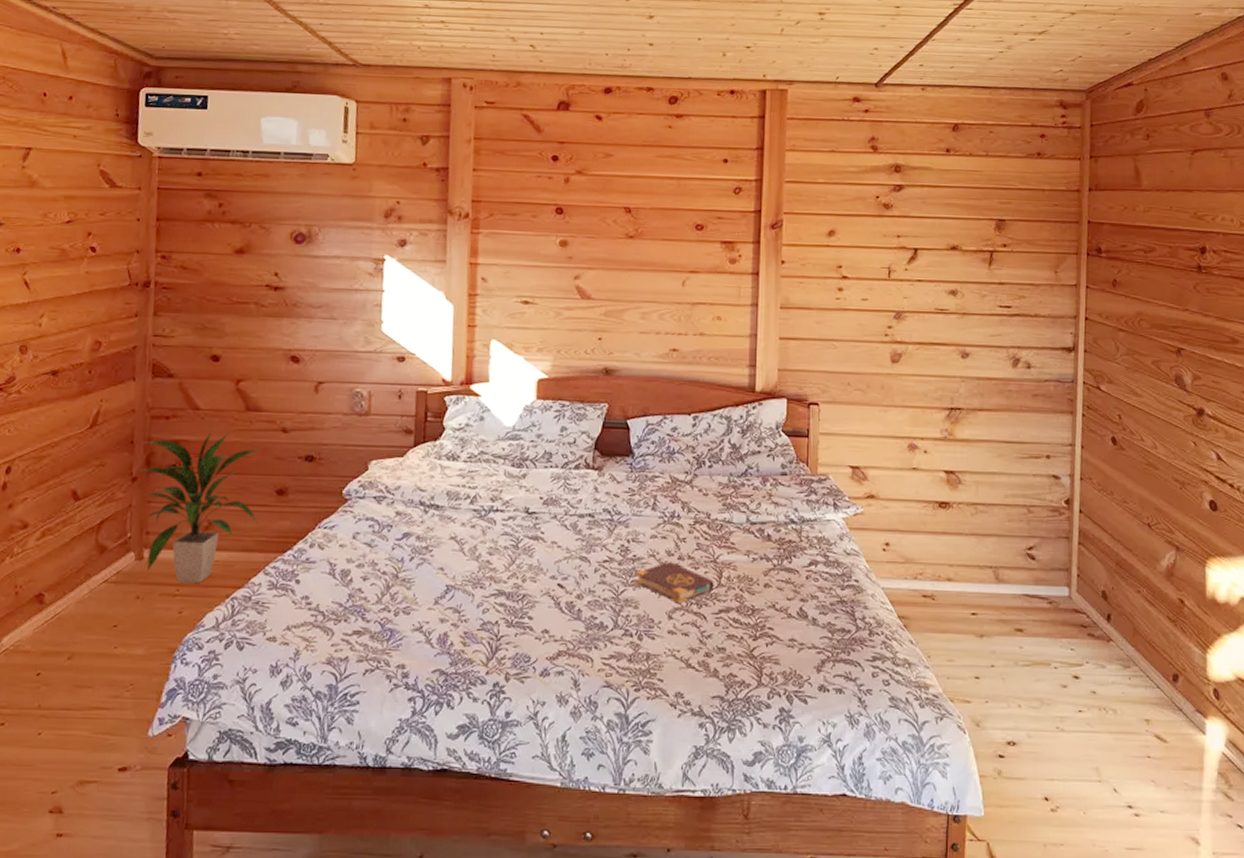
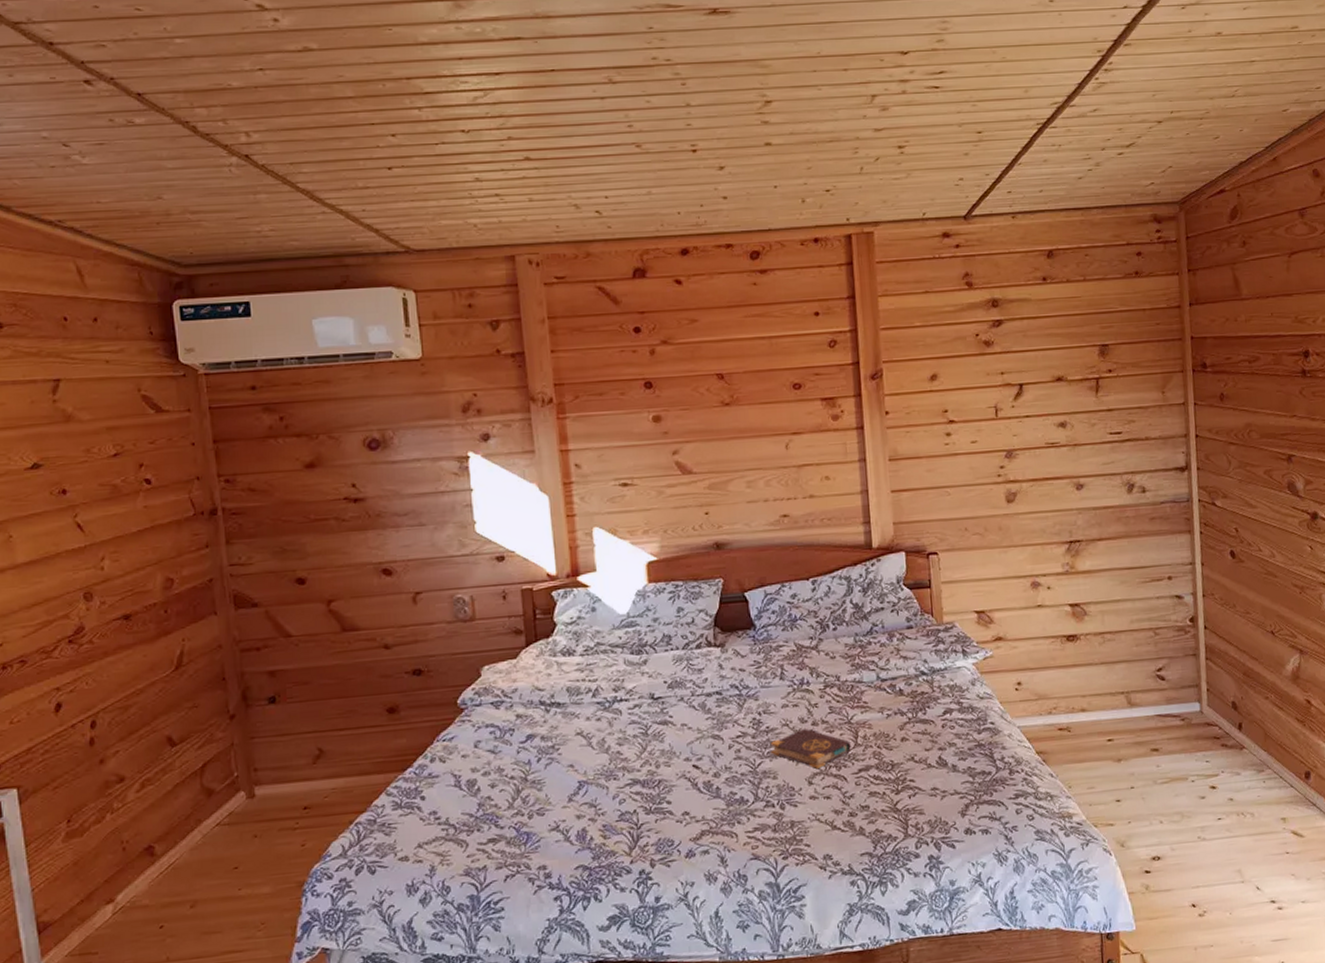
indoor plant: present [137,427,261,584] -> none [234,652,373,815]

